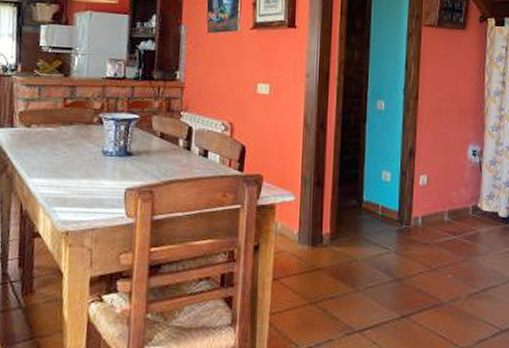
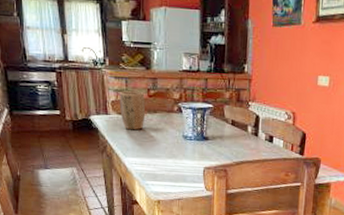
plant pot: none [28,100,60,146] -> present [119,91,146,130]

